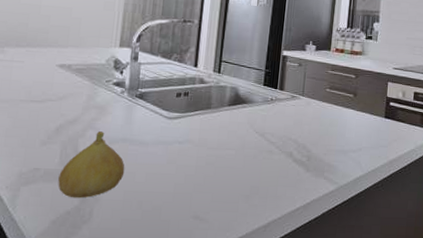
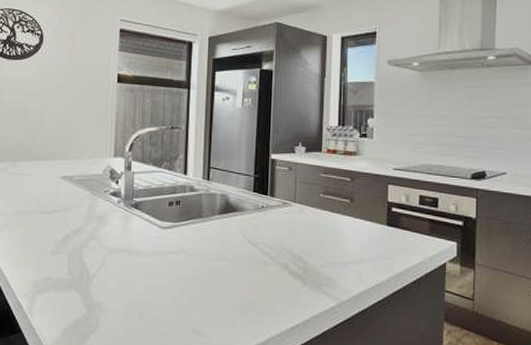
fruit: present [58,131,125,198] -> none [67,241,125,308]

